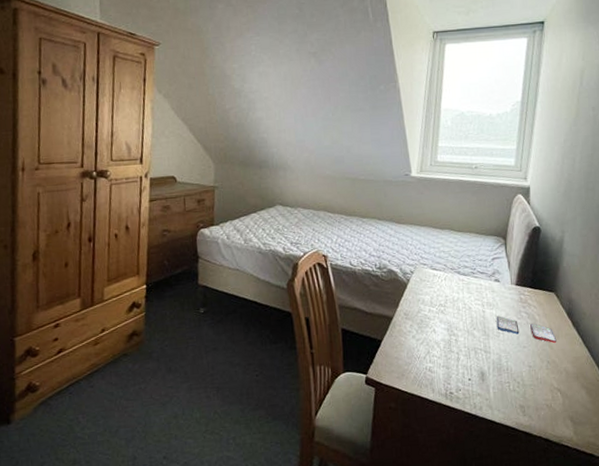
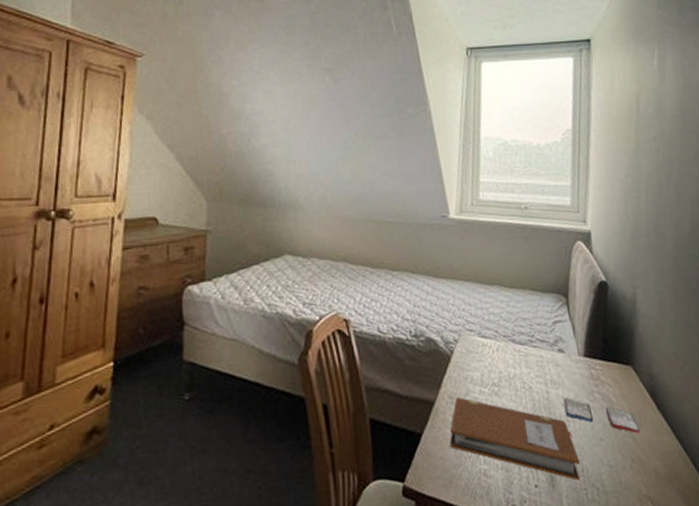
notebook: none [403,314,506,376] -> present [450,397,580,481]

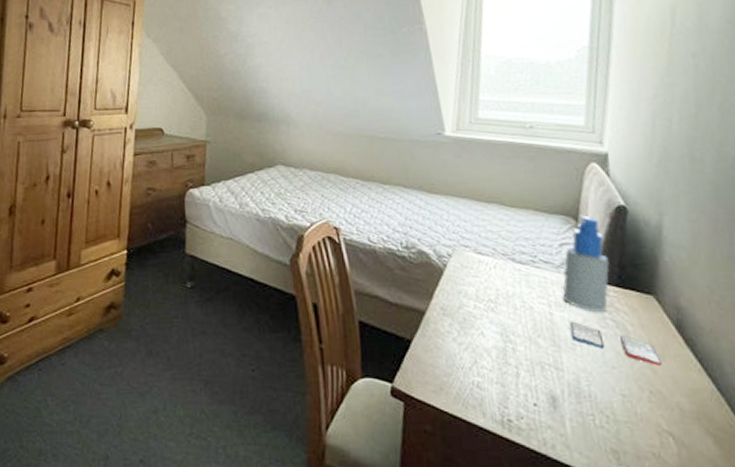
notebook: present [450,397,580,481] -> none [441,310,587,405]
spray bottle: none [556,292,596,387] -> present [562,215,610,312]

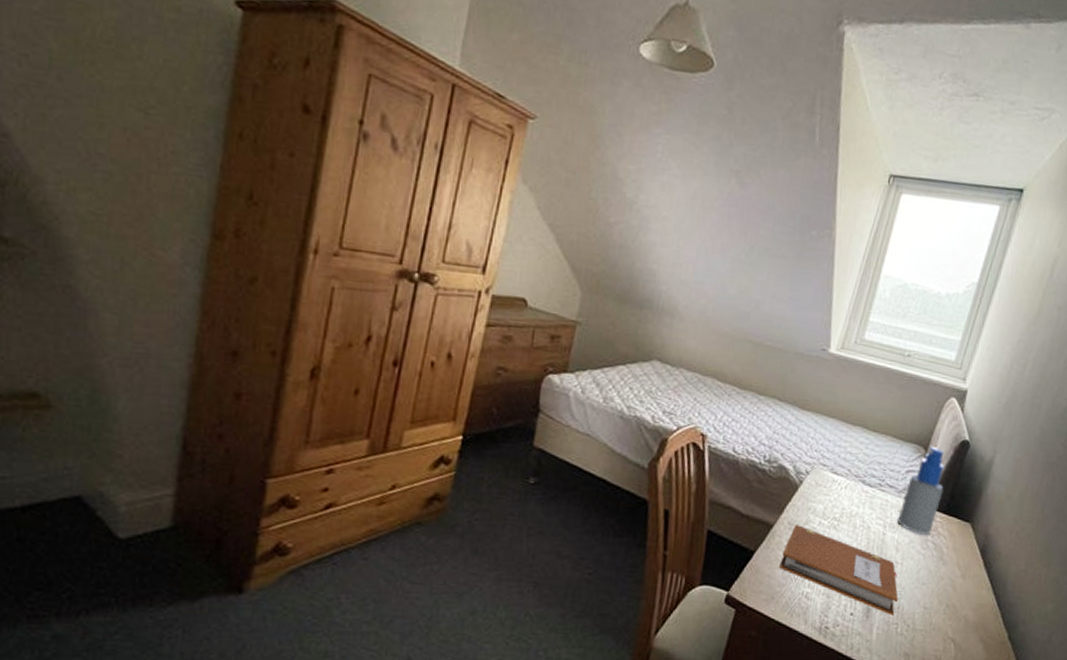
notebook: none [441,310,587,405] -> present [779,525,898,615]
smartphone: present [569,321,663,367] -> none [896,542,963,585]

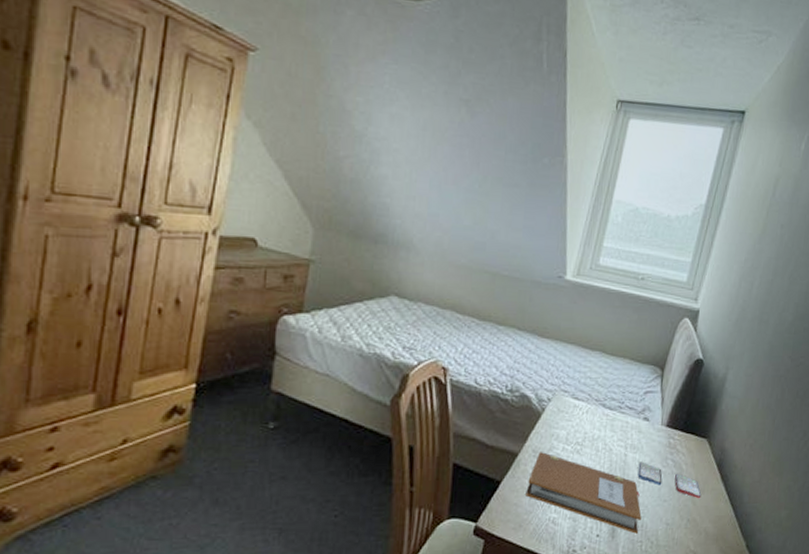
smartphone: none [896,542,963,585] -> present [637,461,702,499]
spray bottle: present [897,445,945,535] -> none [638,366,681,453]

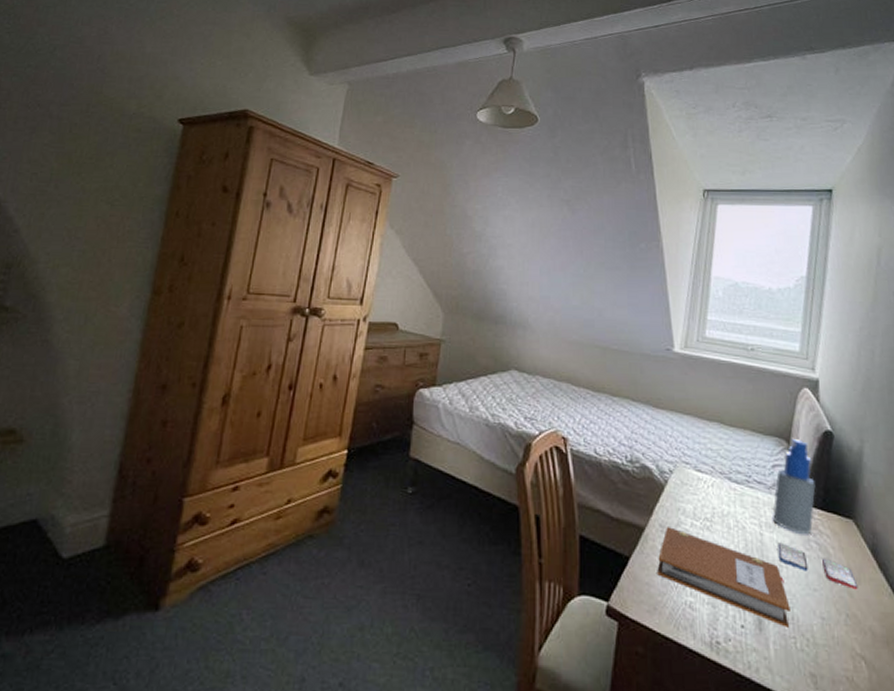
spray bottle: none [638,366,681,453] -> present [772,438,816,534]

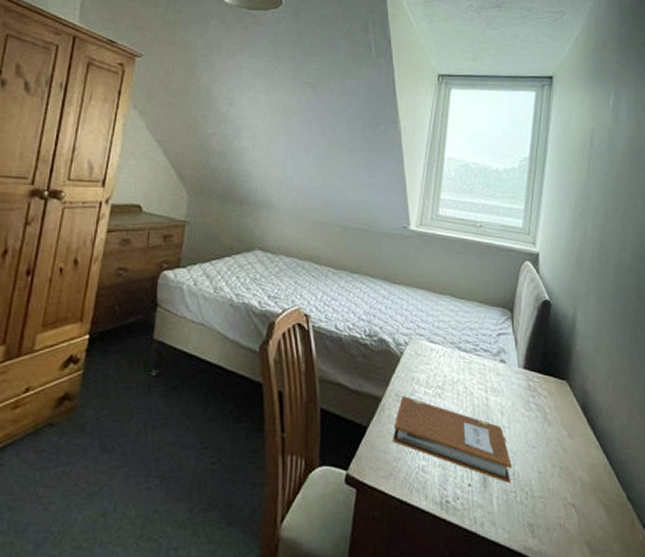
spray bottle: present [772,438,816,534] -> none [497,308,535,396]
smartphone: present [777,542,858,590] -> none [501,405,571,445]

